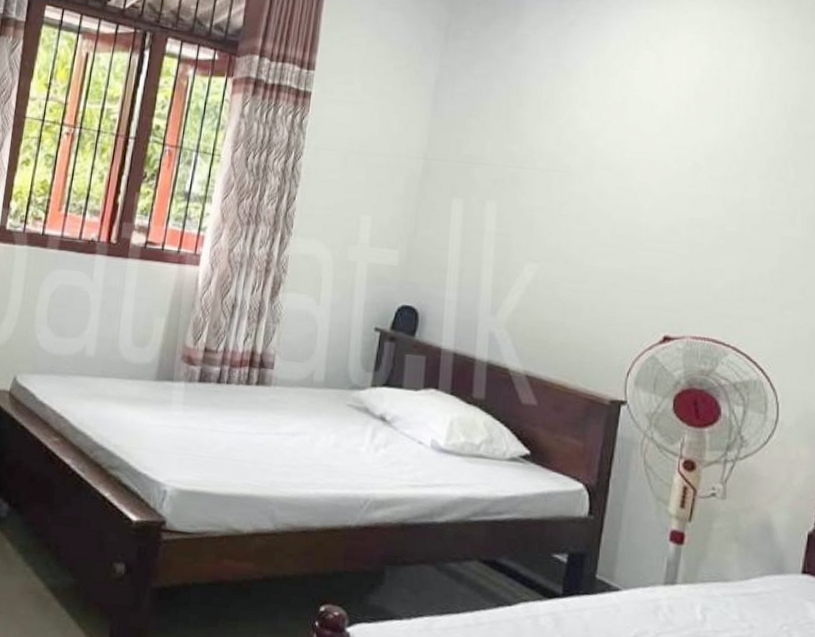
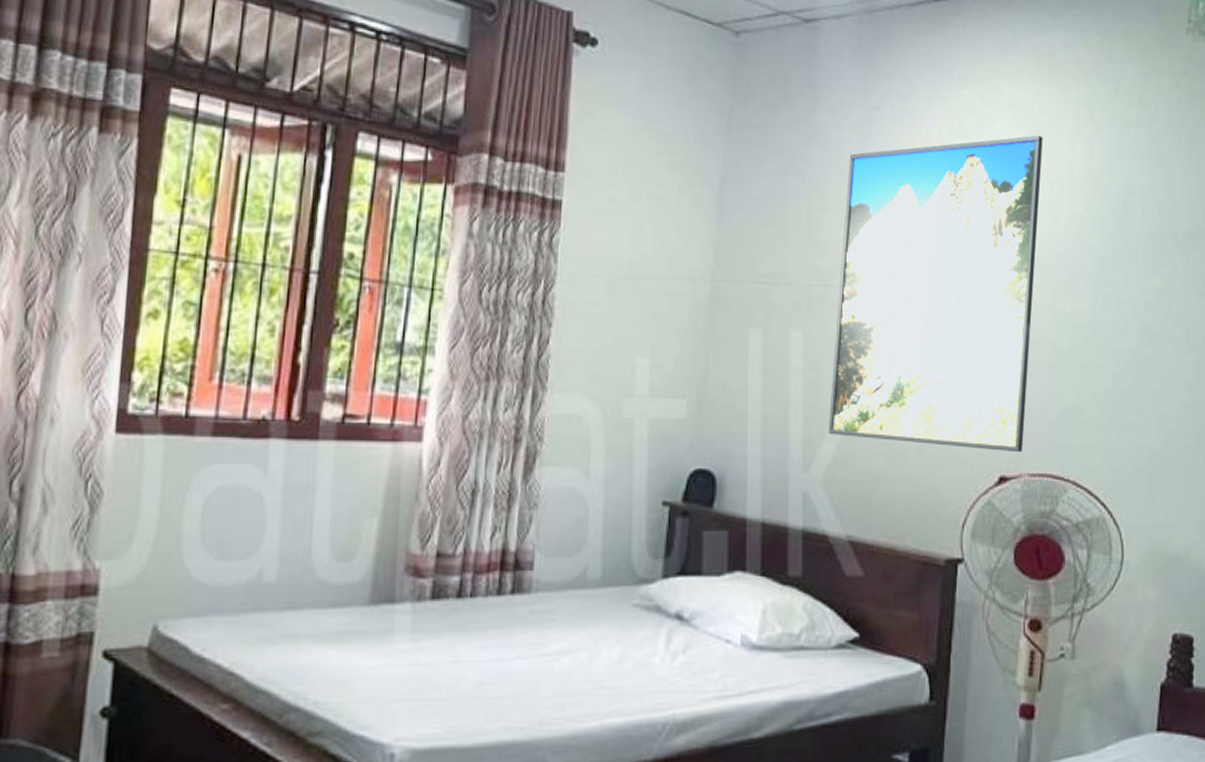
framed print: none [513,48,724,318] -> present [828,135,1043,453]

